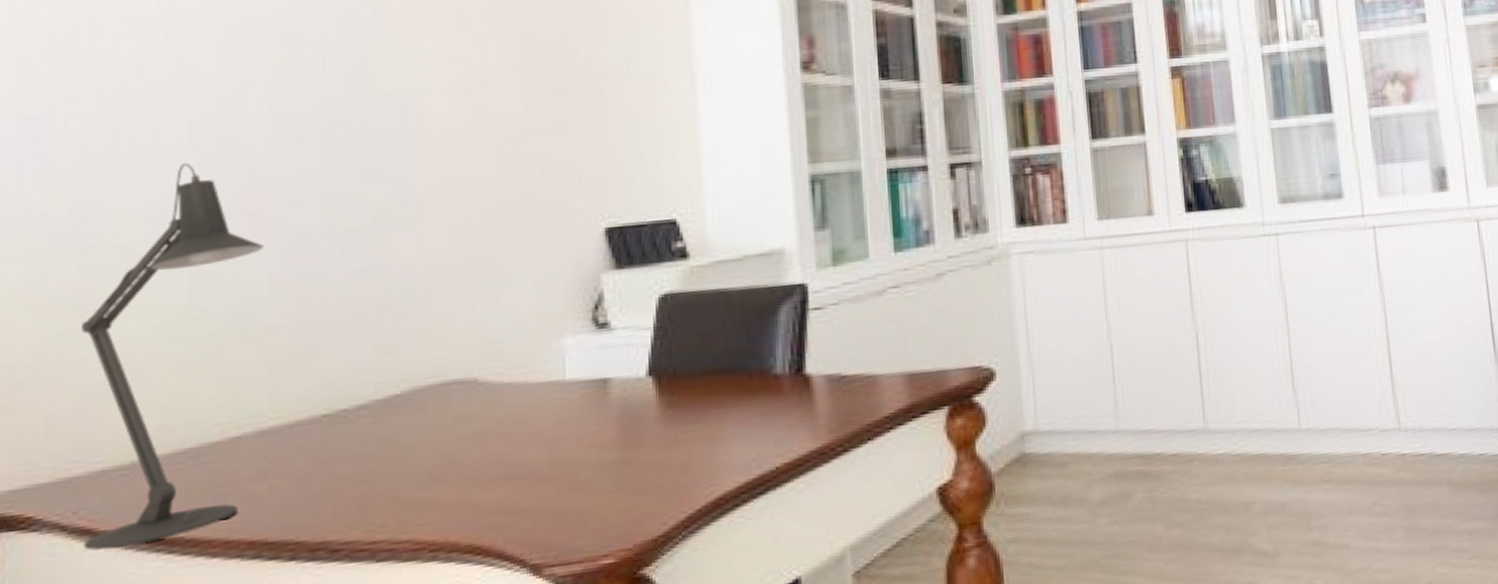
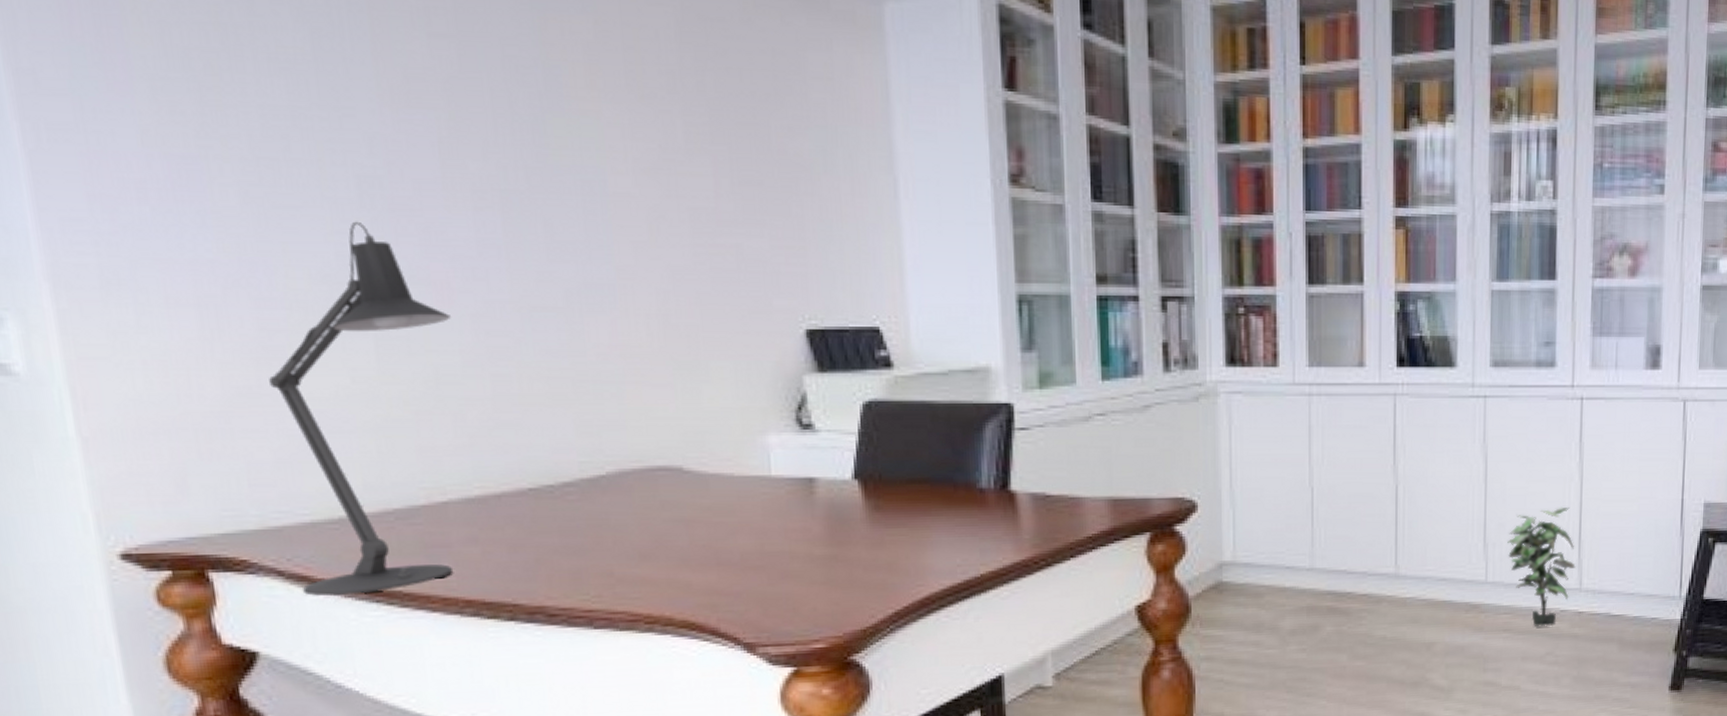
potted plant: none [1317,342,1391,474] -> present [1507,508,1576,626]

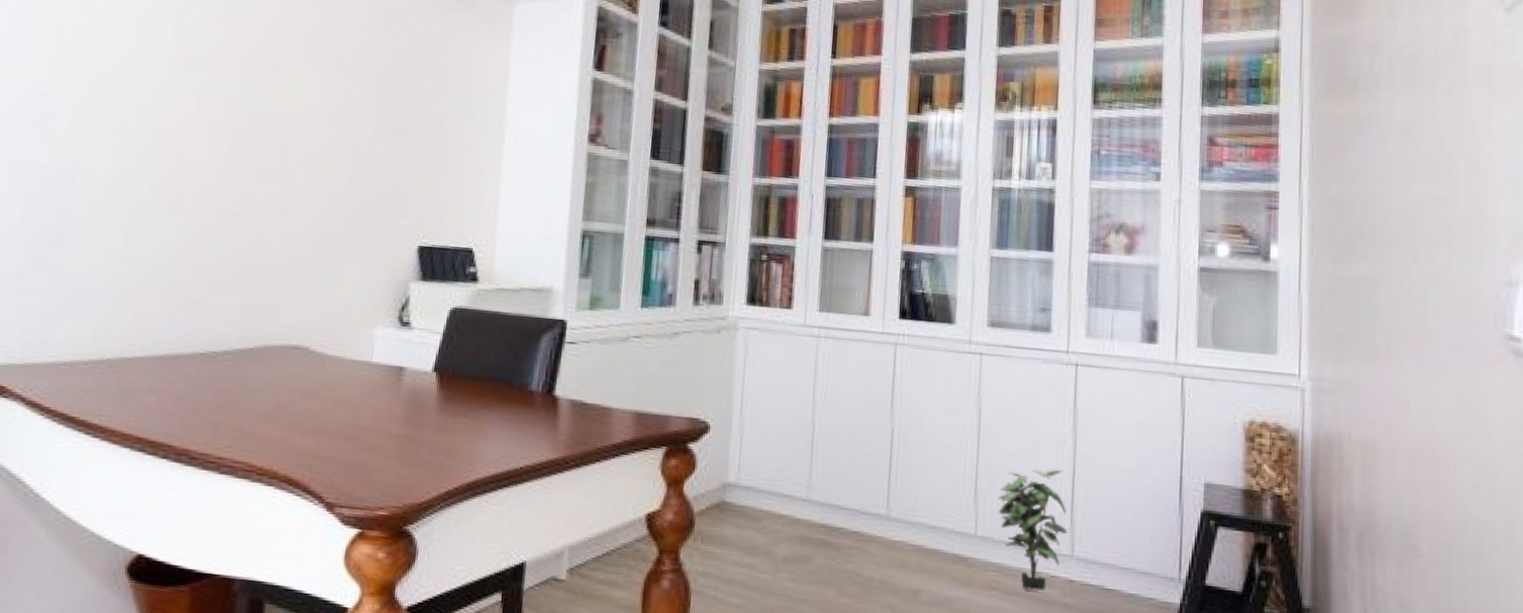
desk lamp: present [269,221,452,596] -> none [33,144,178,423]

